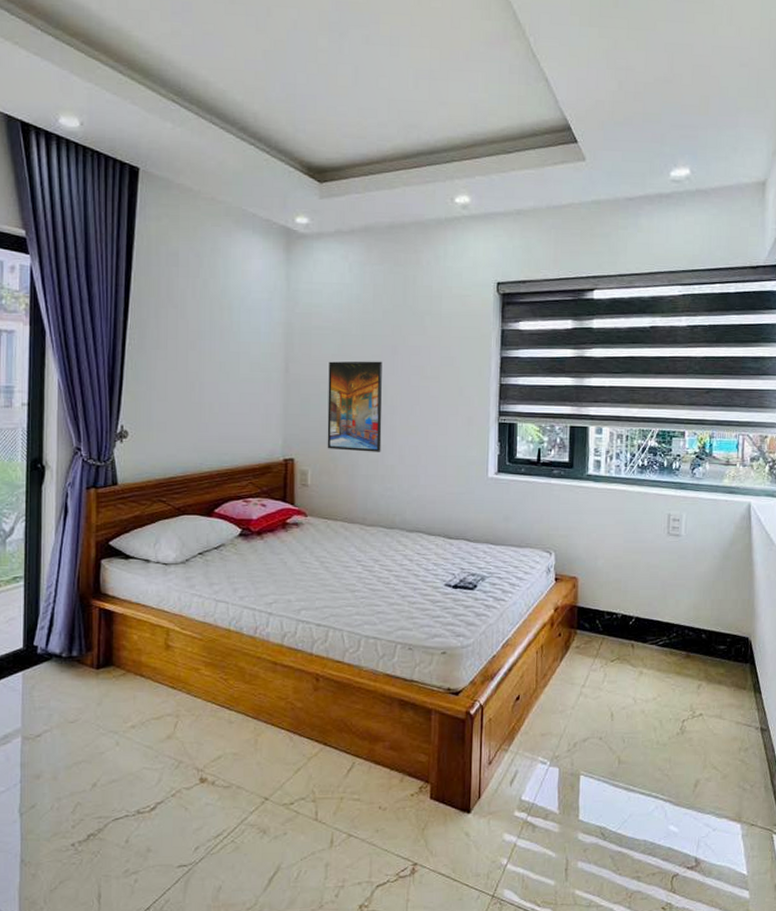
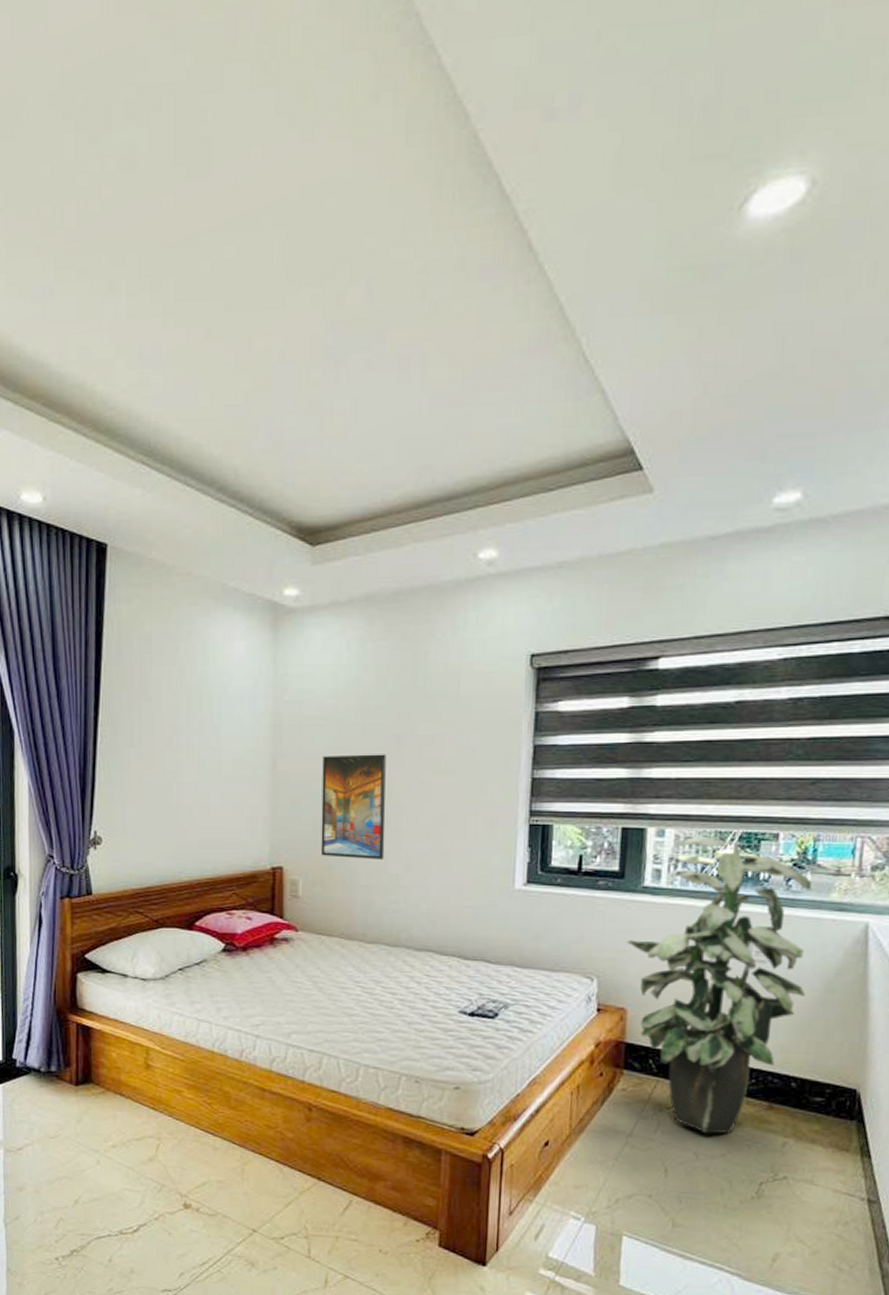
indoor plant: none [577,434,710,681] -> present [627,837,813,1134]

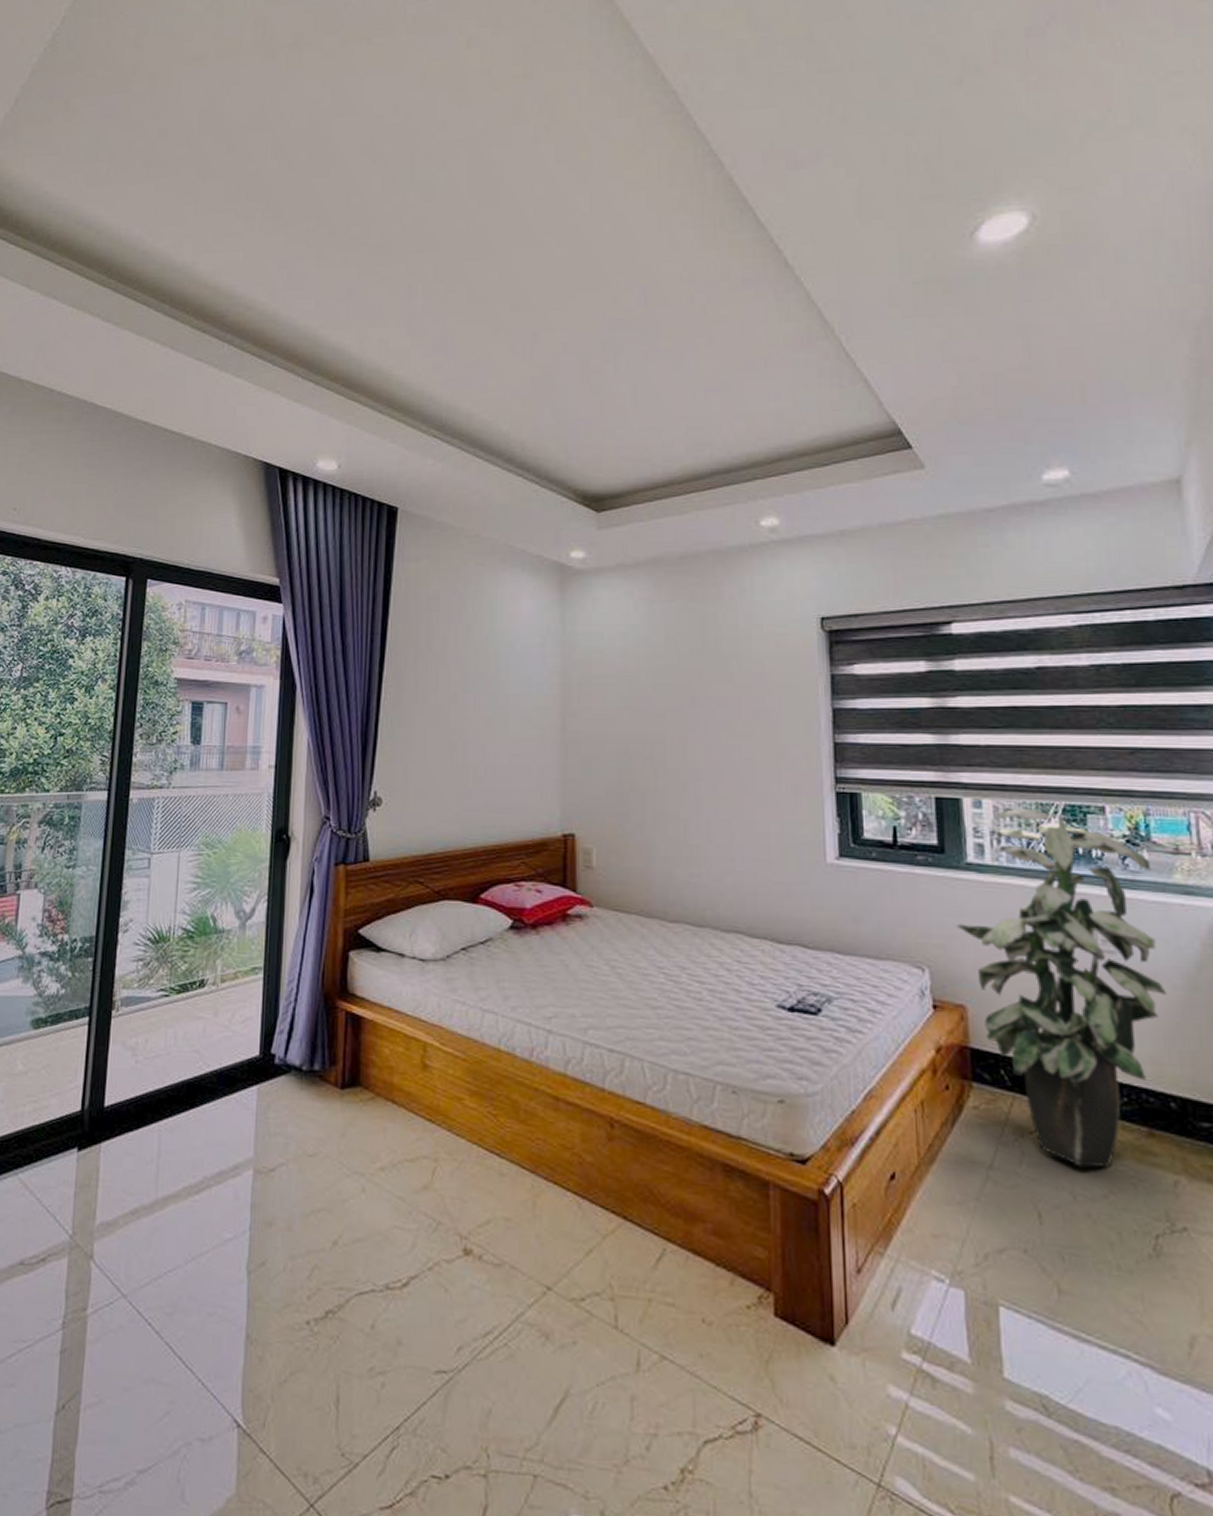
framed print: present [320,754,386,859] -> none [614,715,683,828]

